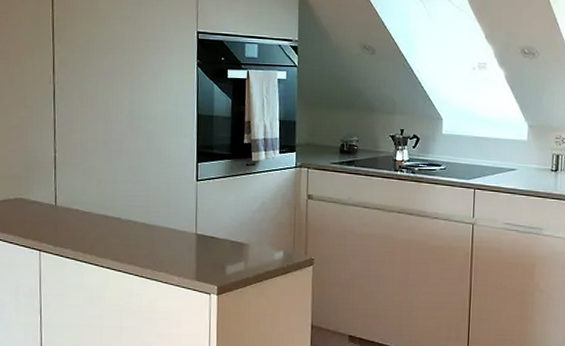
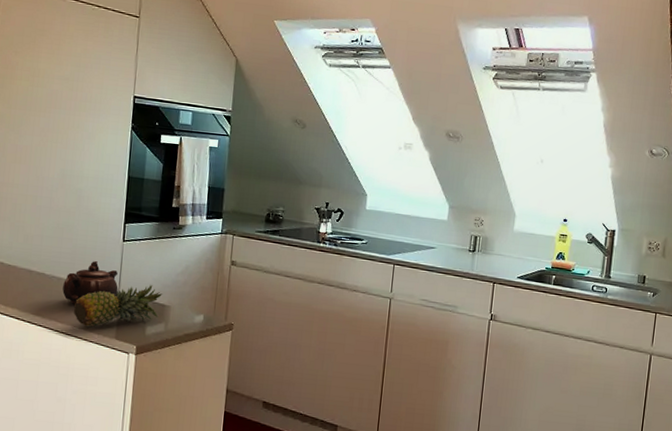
teapot: none [139,203,195,248] -> present [62,261,118,304]
fruit: none [151,223,241,269] -> present [73,284,163,327]

